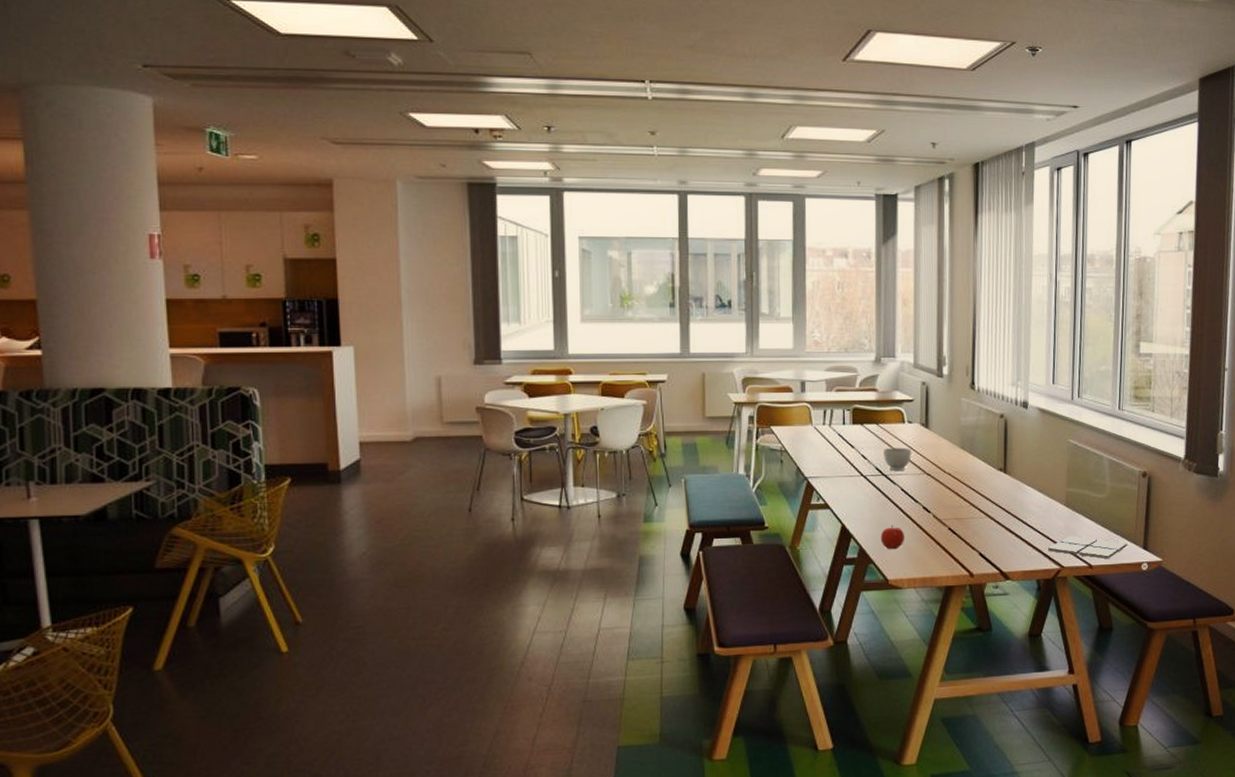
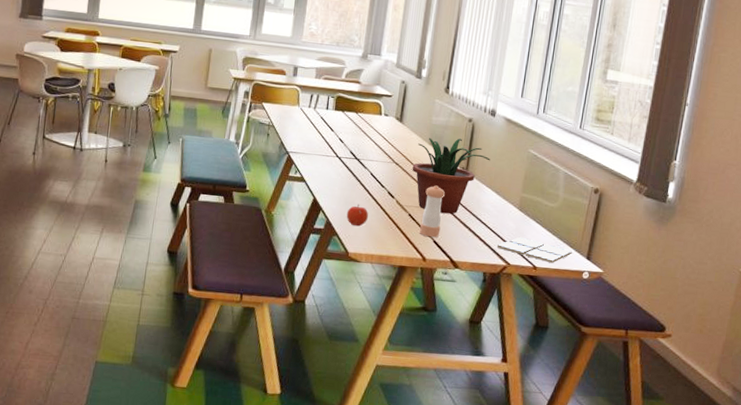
bowl: present [884,447,912,472] -> none [358,135,384,158]
potted plant: none [946,437,1029,522] -> present [412,137,490,214]
pepper shaker: none [963,492,985,550] -> present [420,185,445,238]

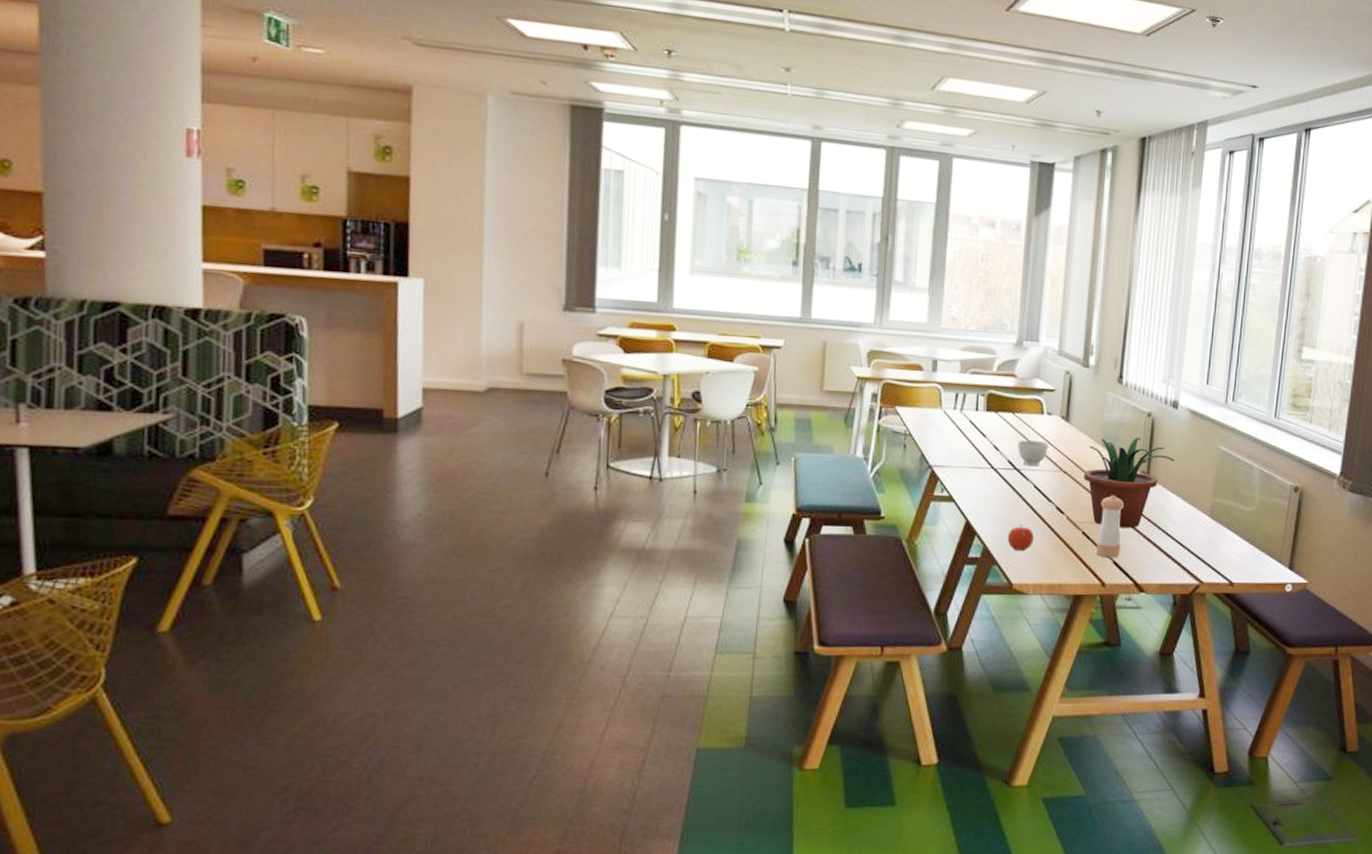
bowl: none [358,135,384,158] -> present [1018,439,1049,467]
drink coaster: present [497,236,572,264] -> none [1188,549,1273,578]

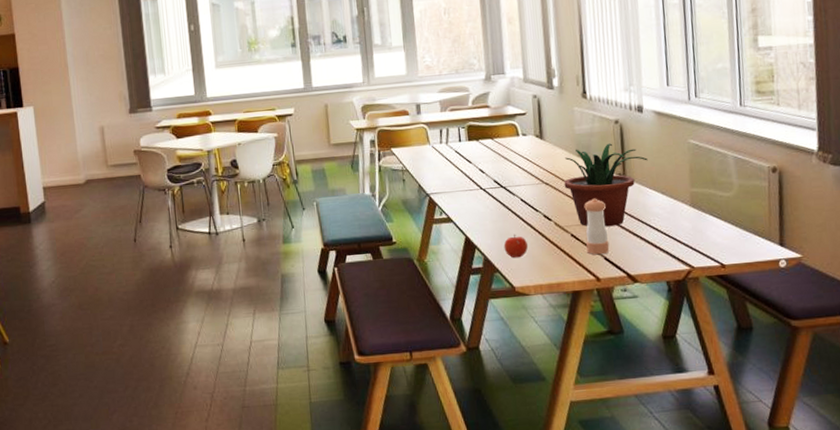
bowl: present [1018,439,1049,467] -> none [500,159,529,183]

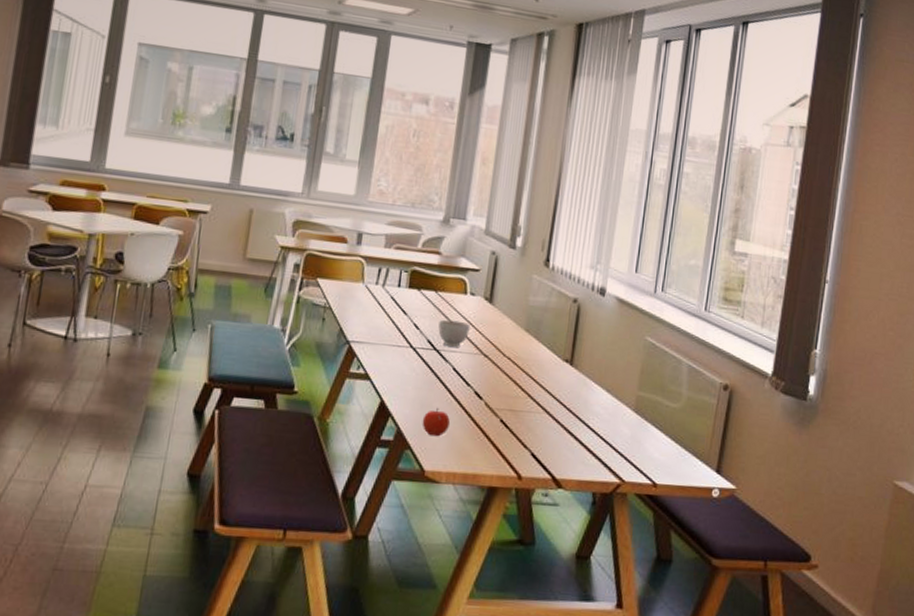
bowl: none [500,159,529,183] -> present [438,319,470,348]
potted plant: present [564,143,648,227] -> none [504,322,600,419]
pepper shaker: present [584,198,610,255] -> none [514,382,545,450]

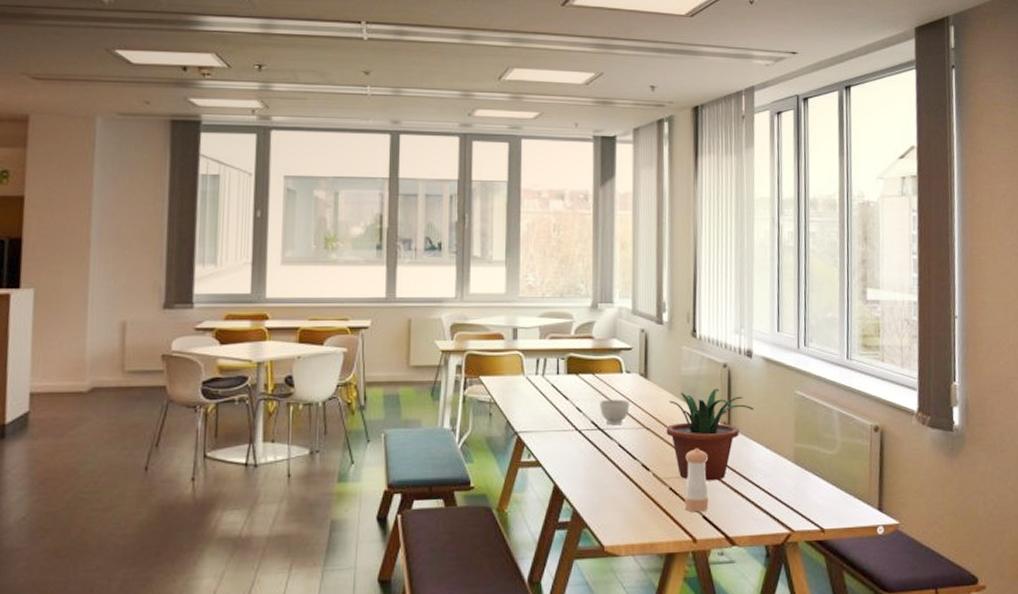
apple: present [422,407,451,437] -> none [596,484,623,513]
potted plant: none [504,322,600,419] -> present [666,388,754,481]
pepper shaker: none [514,382,545,450] -> present [685,448,709,513]

